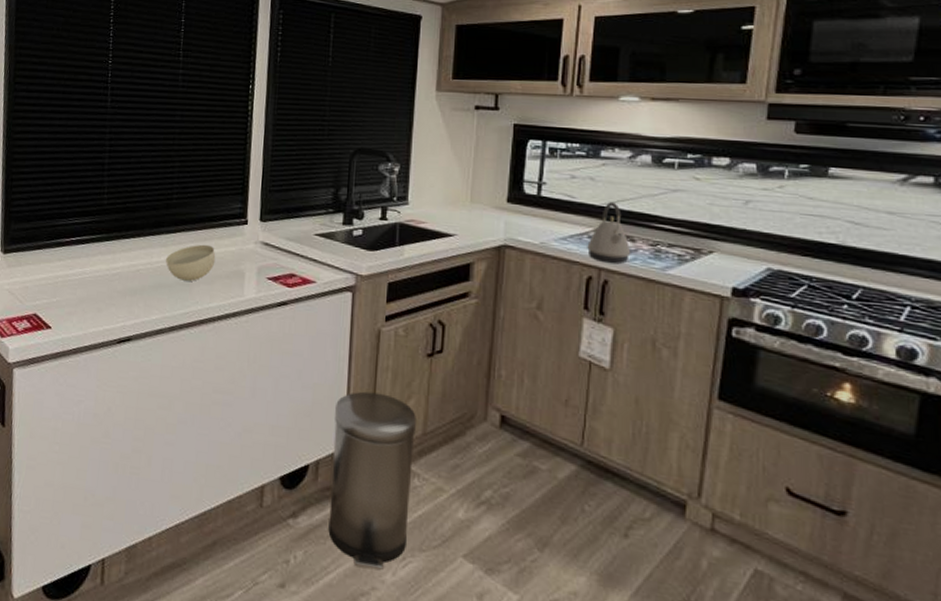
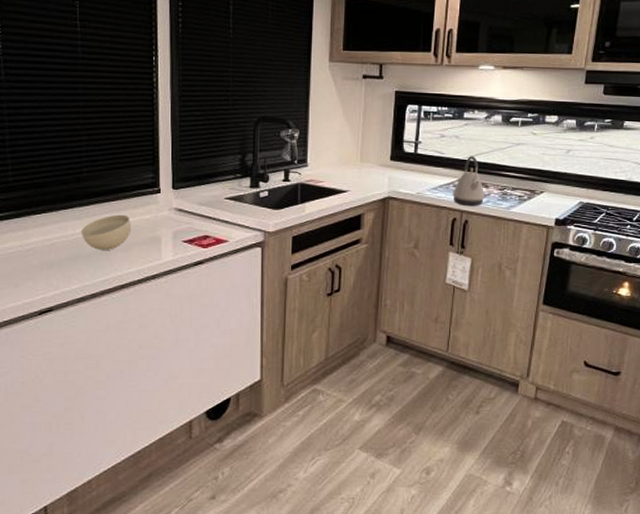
pedal bin: present [328,391,416,571] -> none [250,331,320,472]

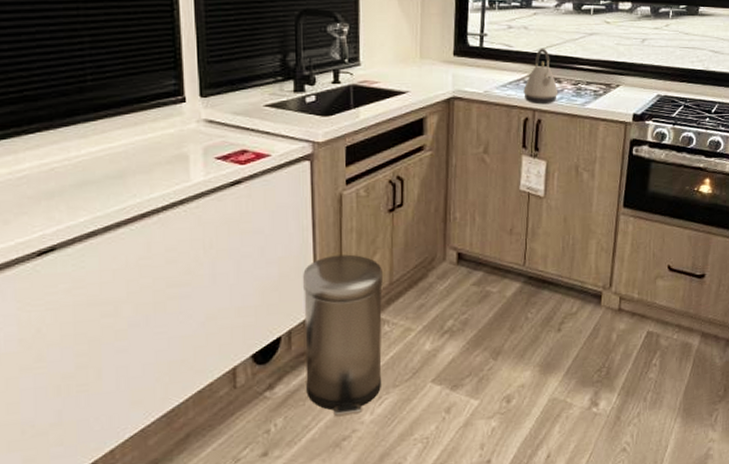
bowl: present [80,214,132,250] -> none [86,129,152,173]
pedal bin: none [250,331,320,472] -> present [302,254,383,417]

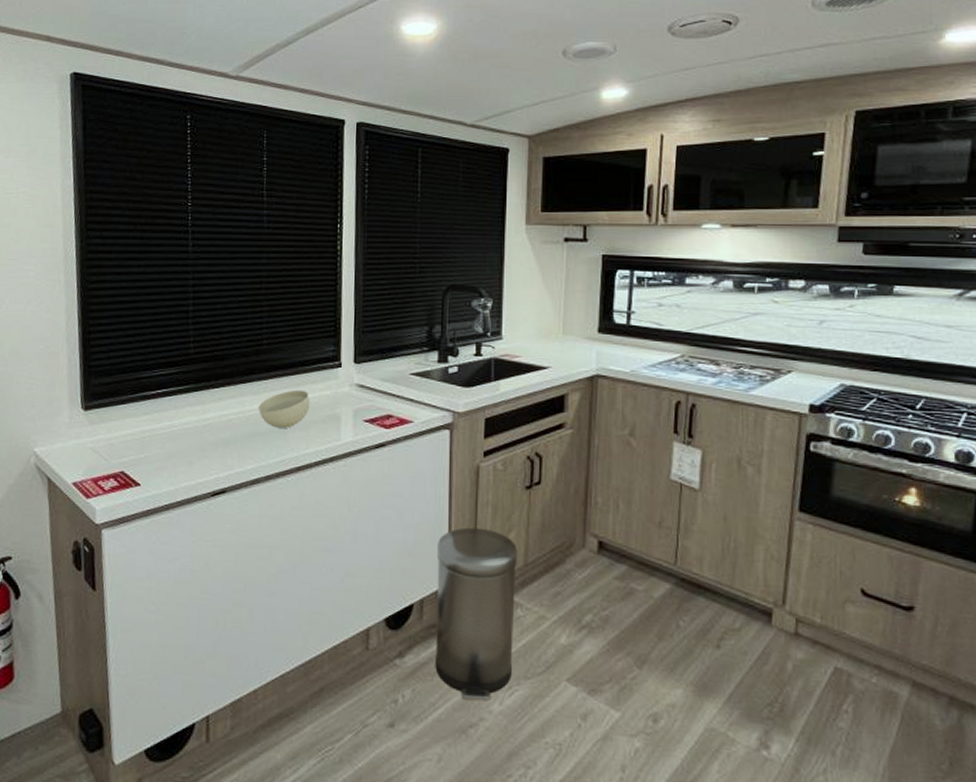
bowl: none [86,129,152,173] -> present [257,390,310,428]
kettle: present [523,49,559,105] -> none [675,328,716,388]

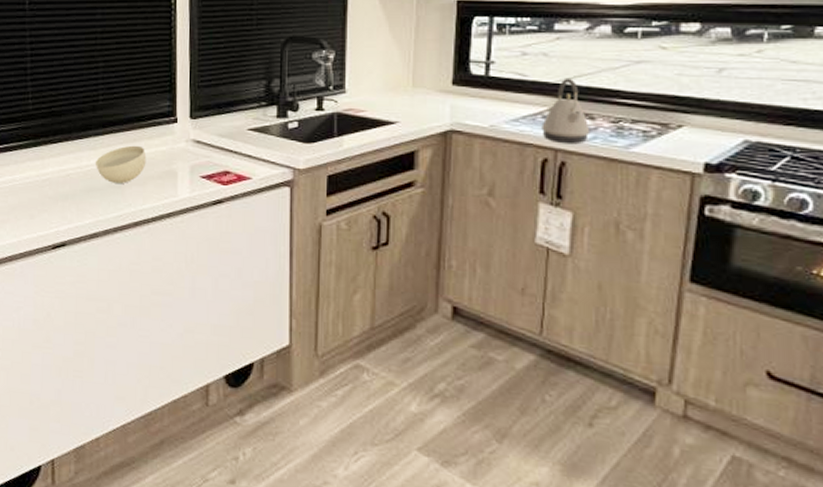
pedal bin: present [435,527,517,702] -> none [277,287,363,466]
kettle: none [675,328,716,388] -> present [541,79,591,145]

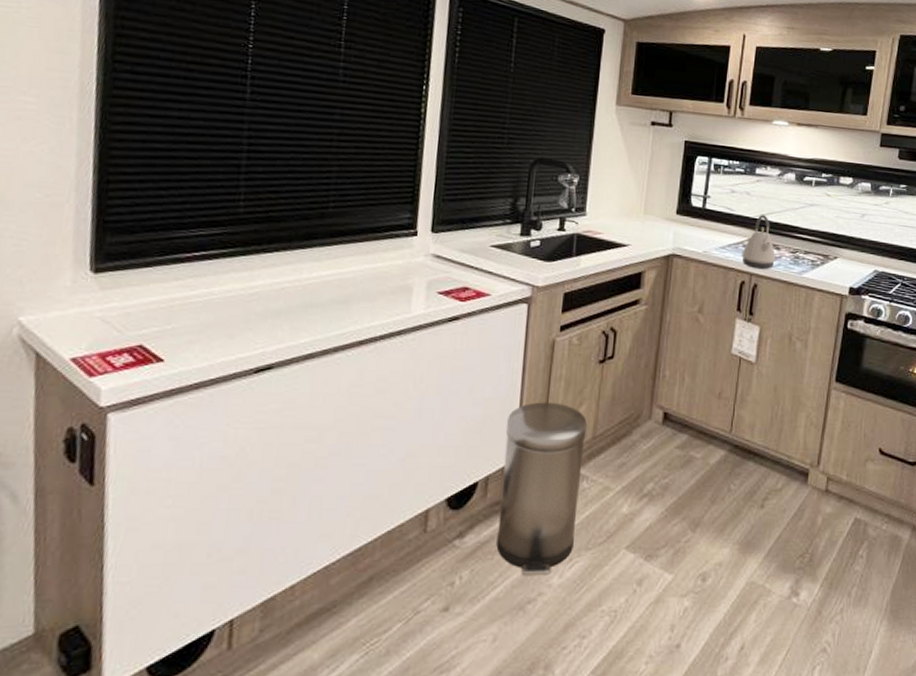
bowl: present [95,145,147,184] -> none [317,258,380,299]
pedal bin: none [277,287,363,466] -> present [496,402,587,576]

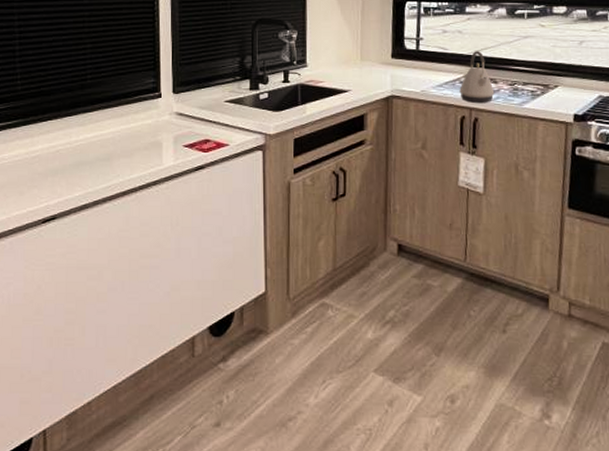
pedal bin: present [496,402,587,576] -> none [254,239,327,396]

